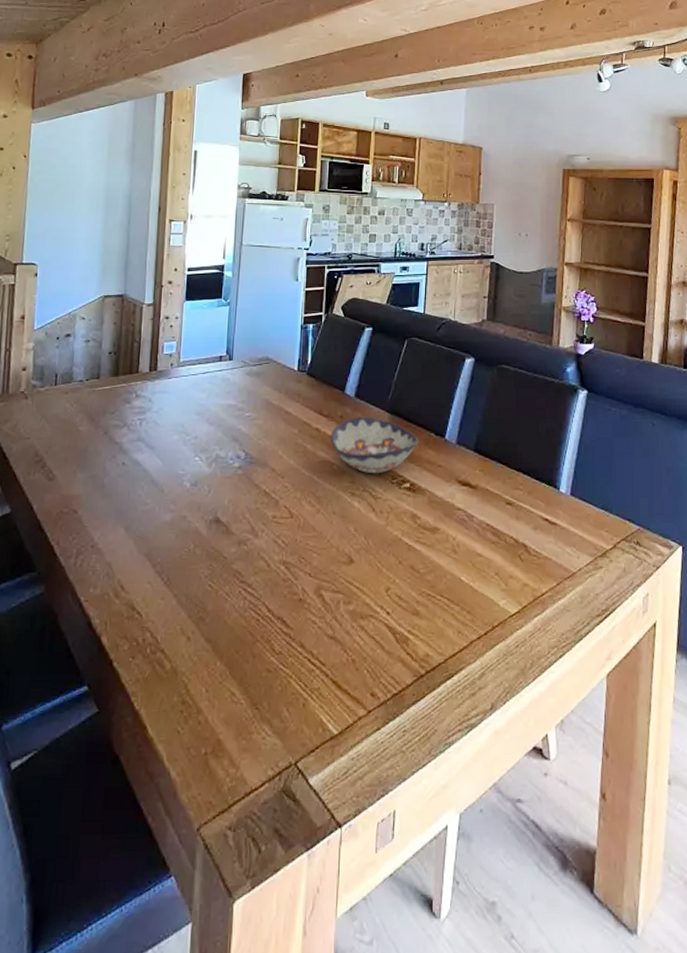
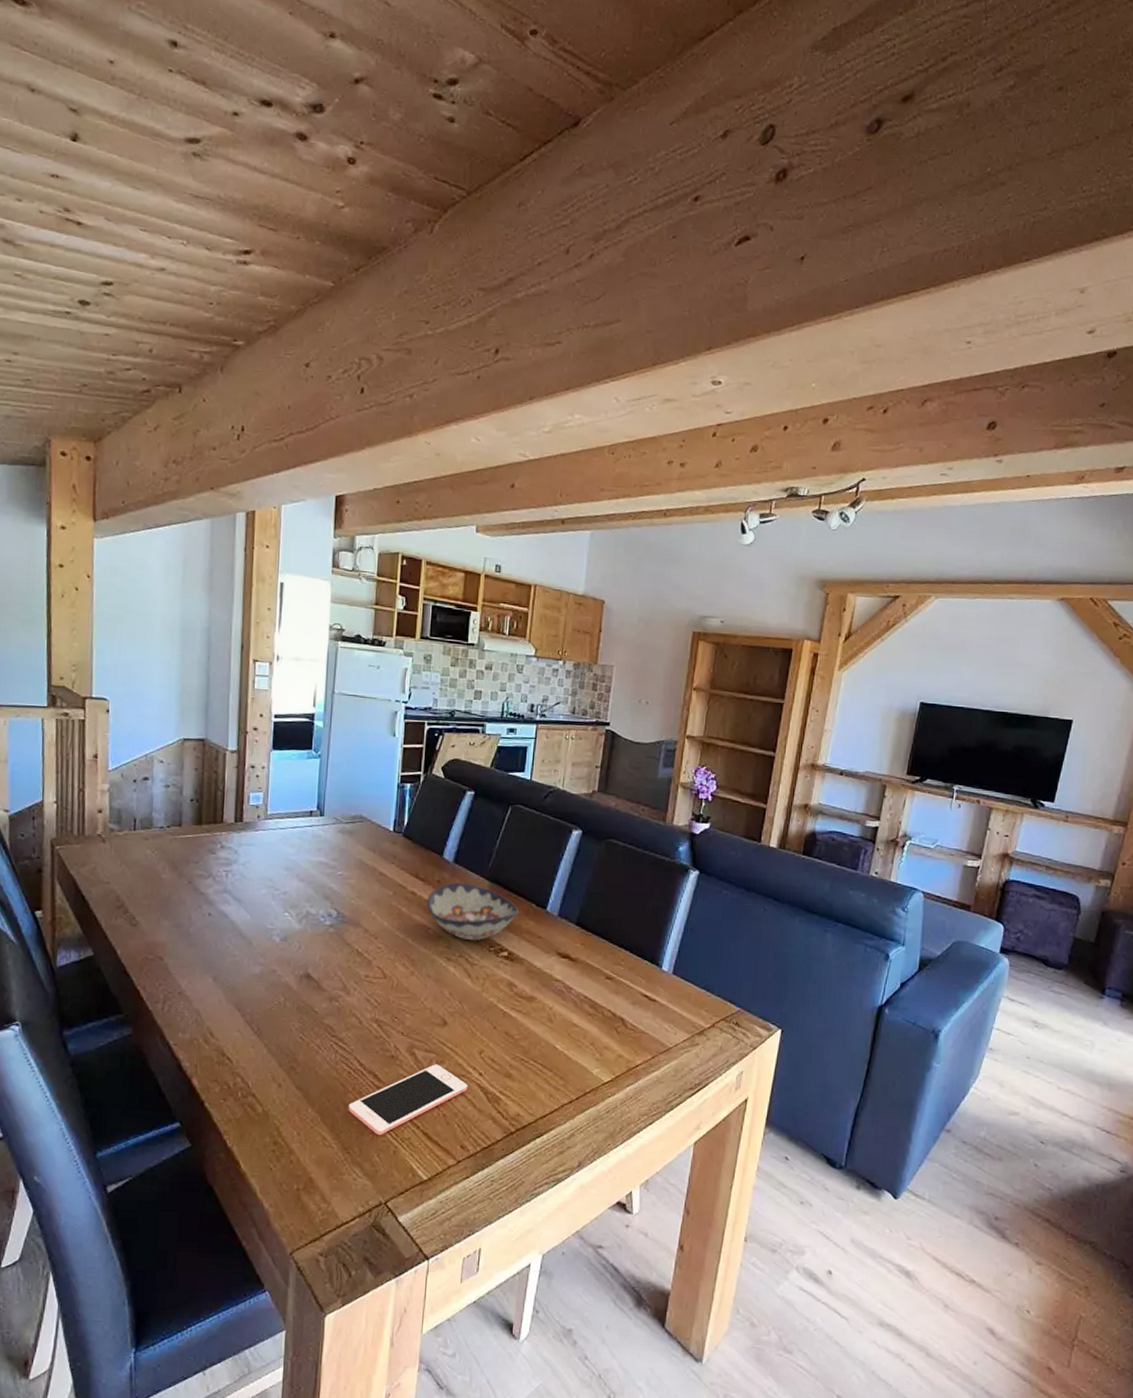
cell phone: none [256,605,376,687] -> present [348,1064,468,1135]

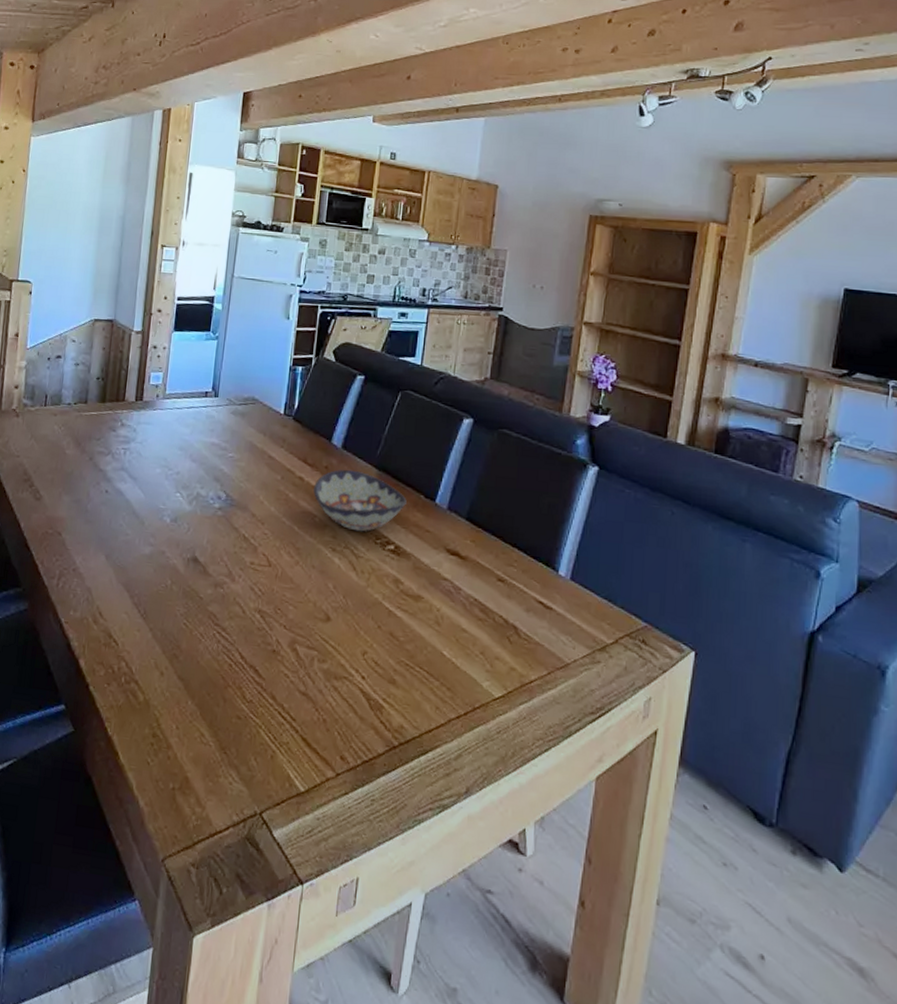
cell phone: present [348,1064,468,1135] -> none [227,663,350,737]

